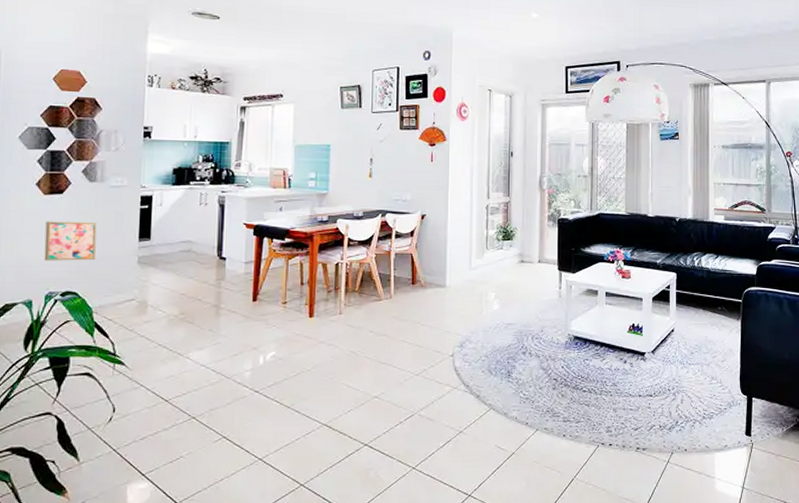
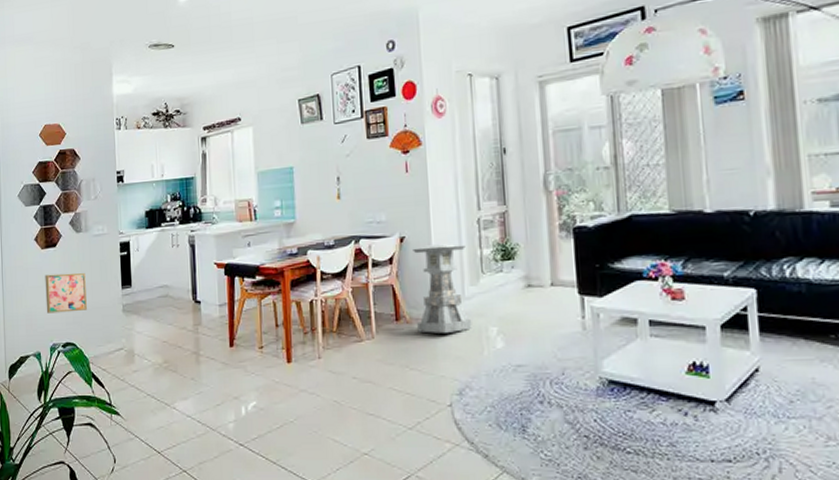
lantern: none [430,223,475,296] -> present [413,244,472,334]

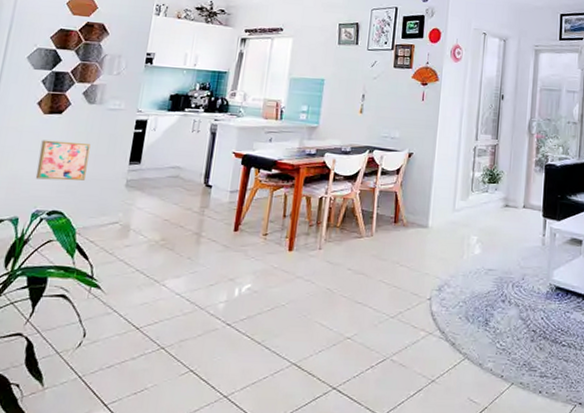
lantern: present [413,244,472,334] -> none [412,163,461,238]

